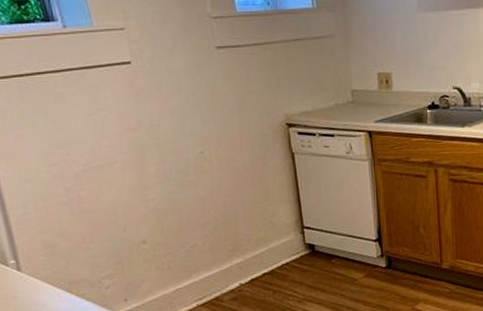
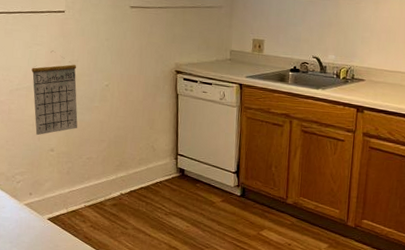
calendar: none [99,115,172,227] -> present [31,50,78,136]

